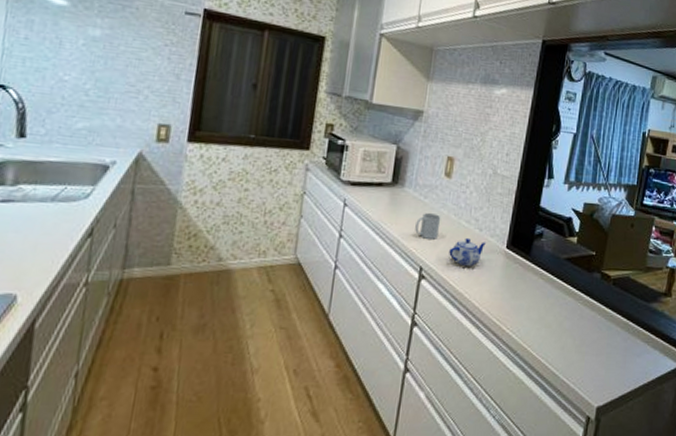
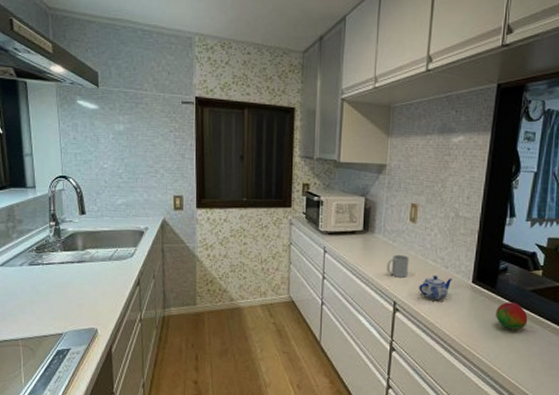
fruit: none [529,271,561,302] -> present [496,302,528,330]

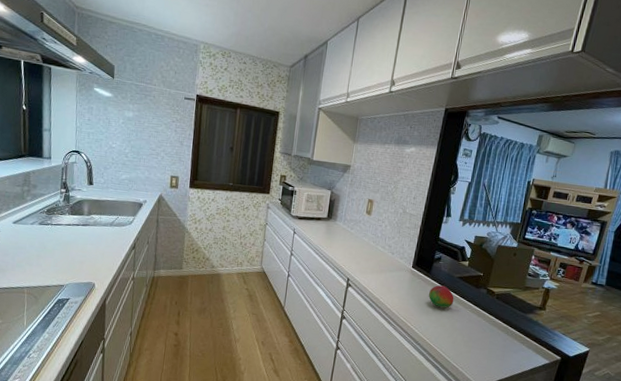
mug: present [387,255,410,278] -> none [344,240,363,259]
teapot: present [419,275,452,301] -> none [369,259,396,280]

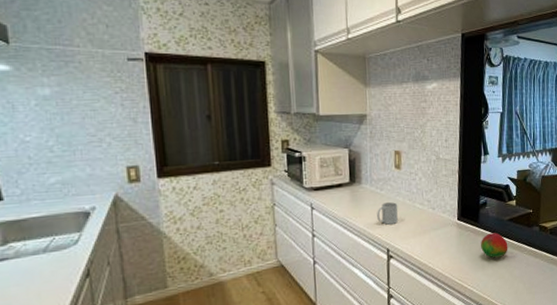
mug: none [344,240,363,259] -> present [377,202,398,225]

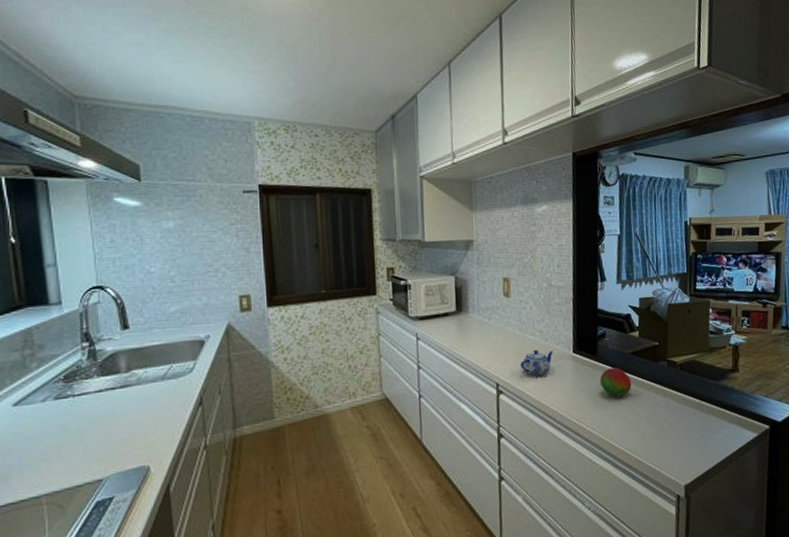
mug: present [377,202,398,225] -> none [485,332,508,357]
teapot: none [410,217,440,242] -> present [520,349,553,377]

